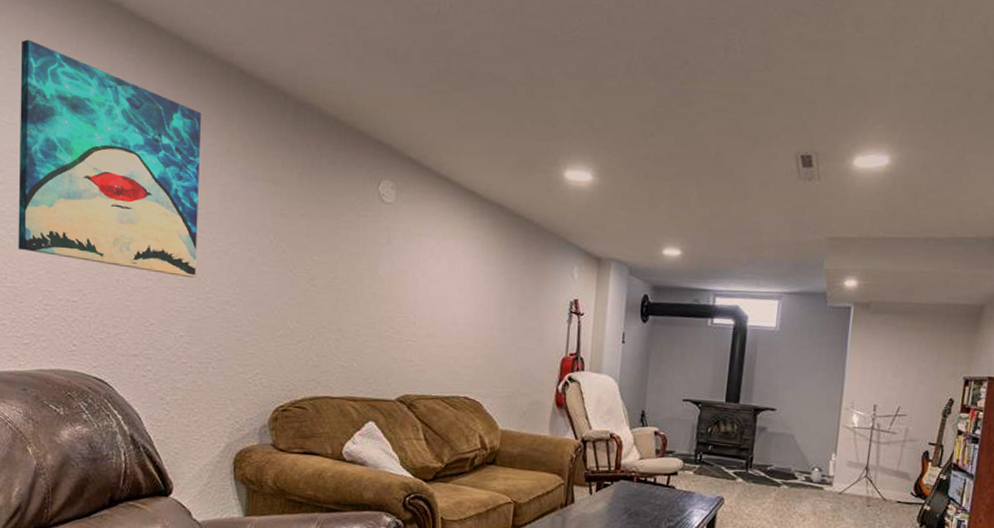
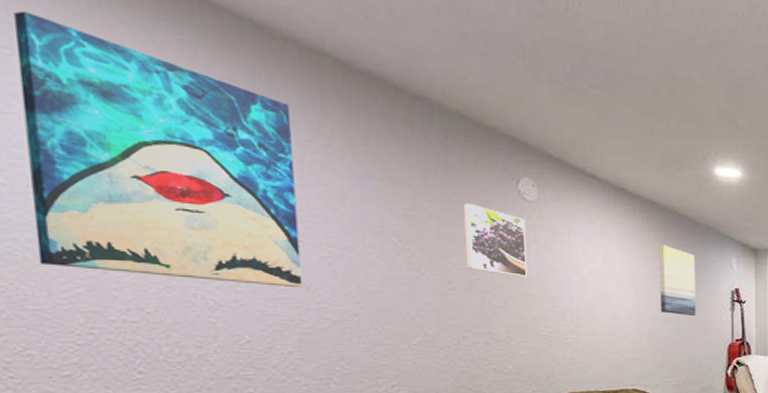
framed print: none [327,203,382,278] -> present [462,202,528,278]
wall art: none [497,250,537,326] -> present [658,244,696,316]

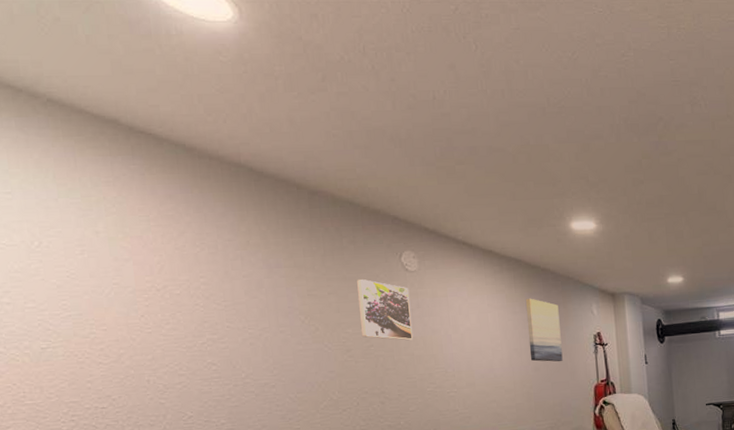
wall art: present [14,11,303,288] -> none [14,162,231,368]

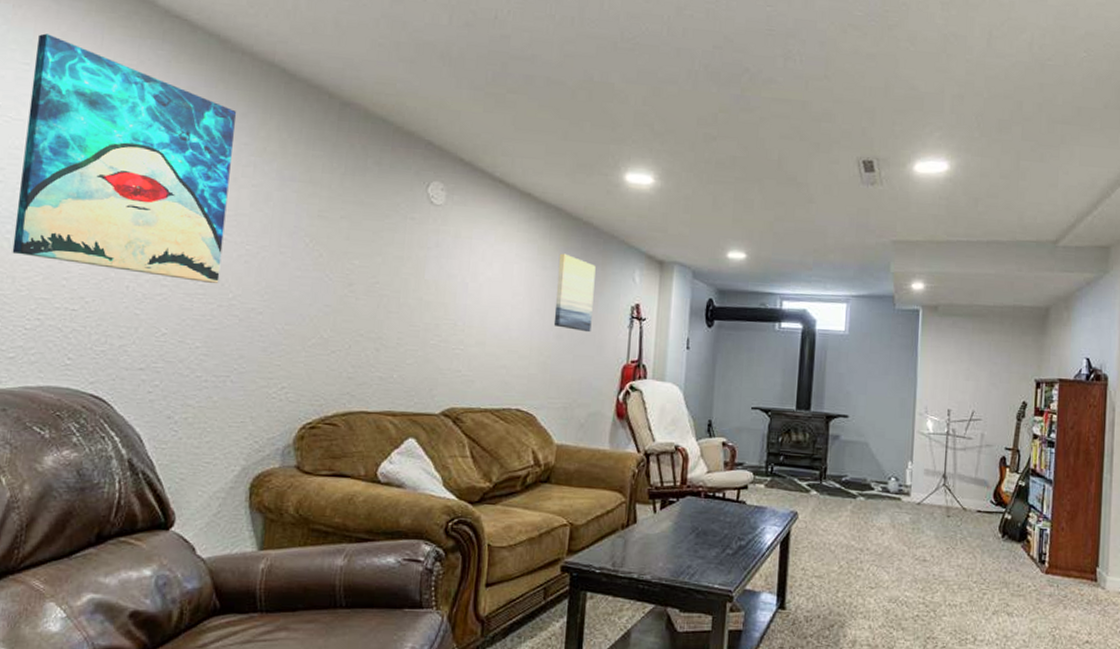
wall art: none [14,162,231,368] -> present [12,33,237,284]
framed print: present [356,278,413,341] -> none [368,205,431,283]

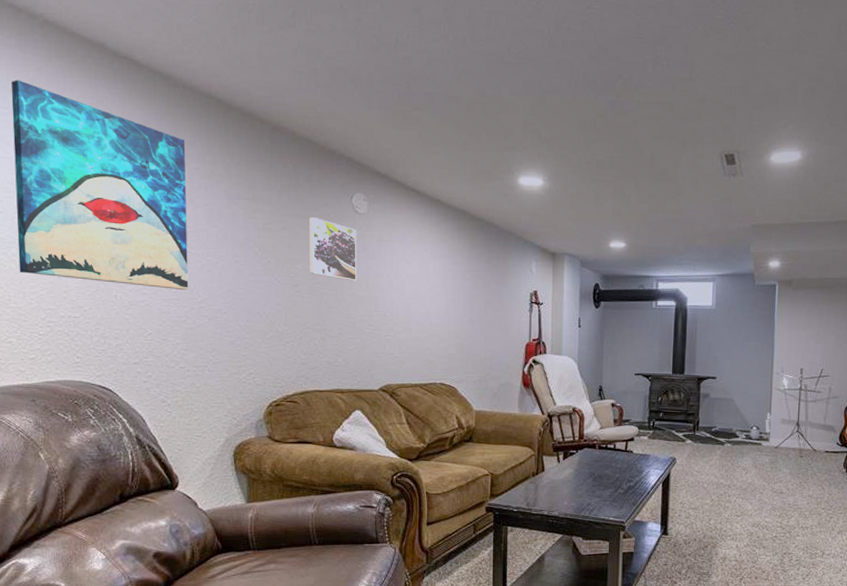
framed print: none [368,205,431,283] -> present [308,216,357,281]
wall art: present [553,253,596,333] -> none [466,250,498,317]

